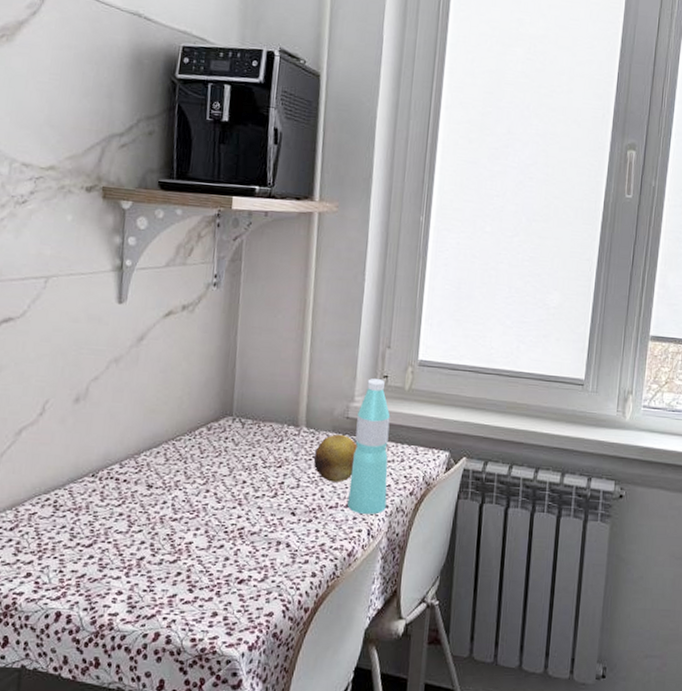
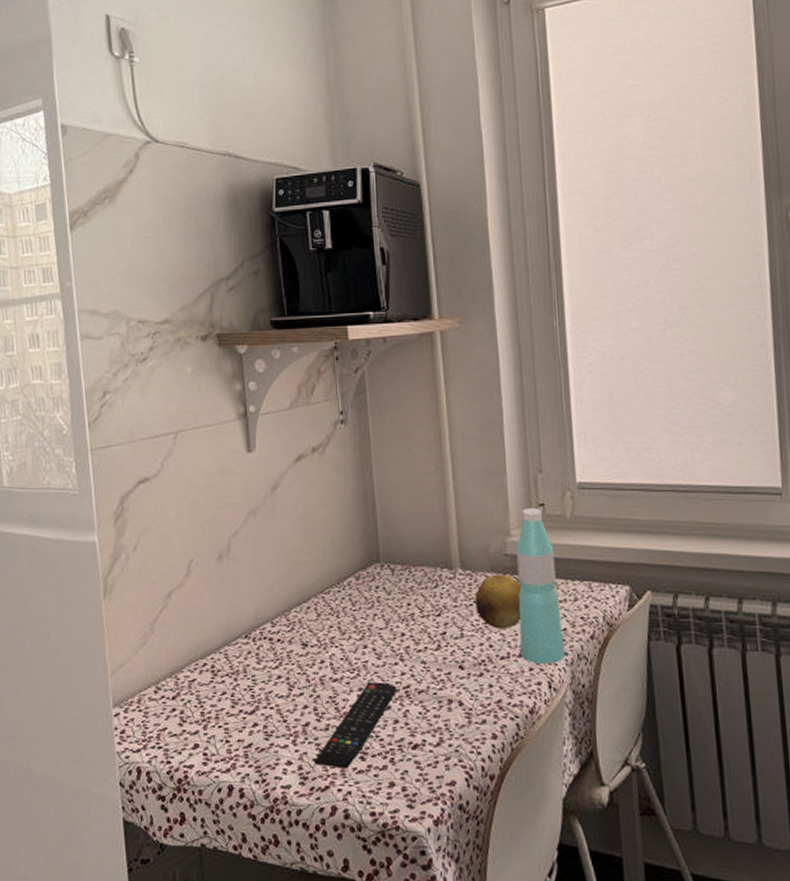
remote control: none [143,522,232,600] -> present [314,681,397,769]

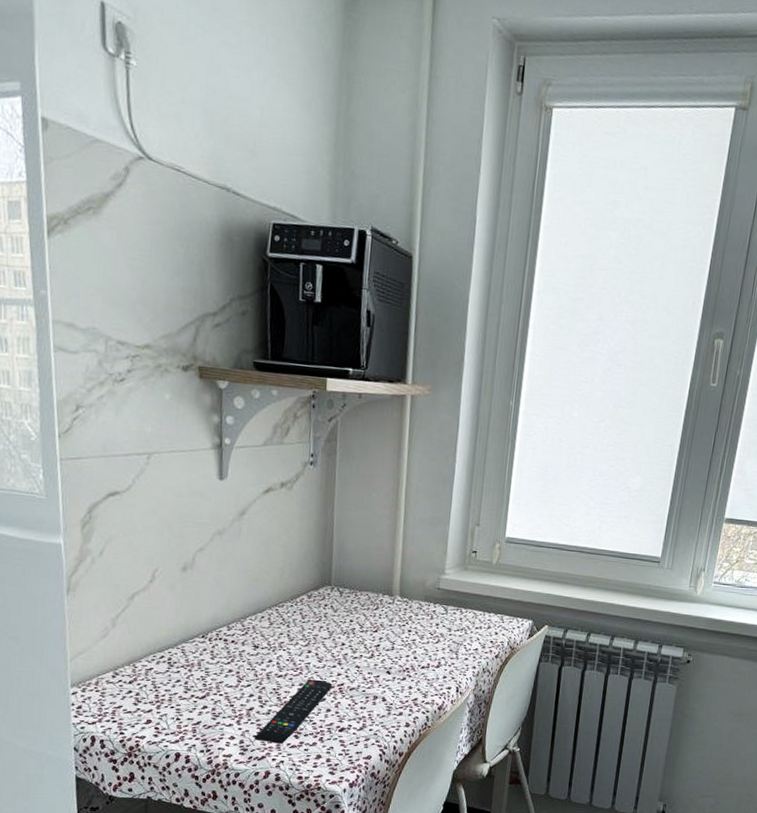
fruit: present [474,574,522,629] -> none [407,603,448,646]
water bottle: present [516,508,565,664] -> none [438,553,479,674]

